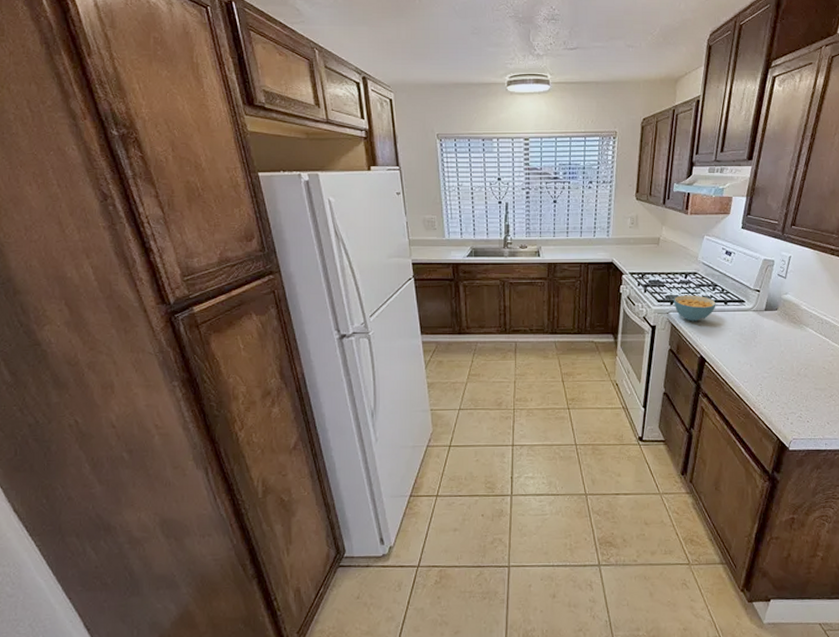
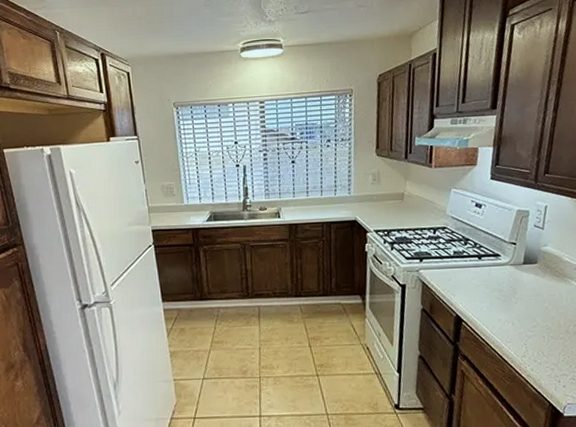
cereal bowl: present [674,295,716,322] -> none [423,250,470,279]

